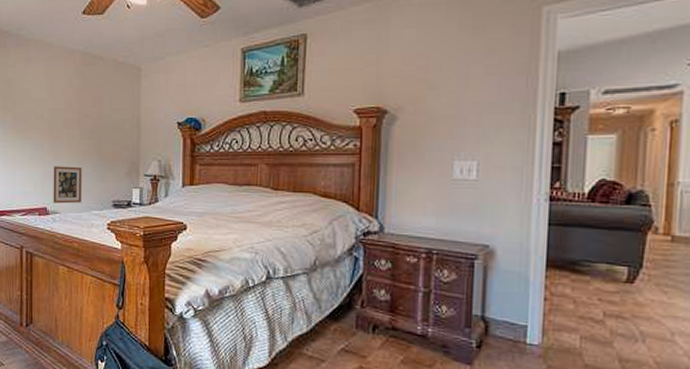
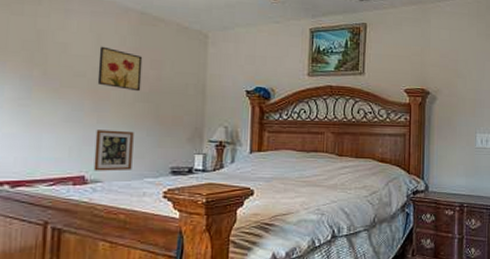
wall art: none [52,89,86,129] -> present [97,46,143,92]

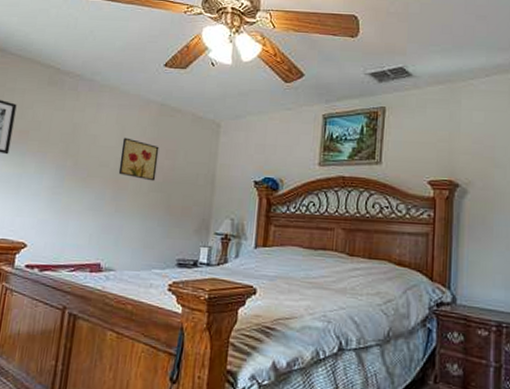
picture frame: present [93,130,134,171] -> none [108,218,146,261]

